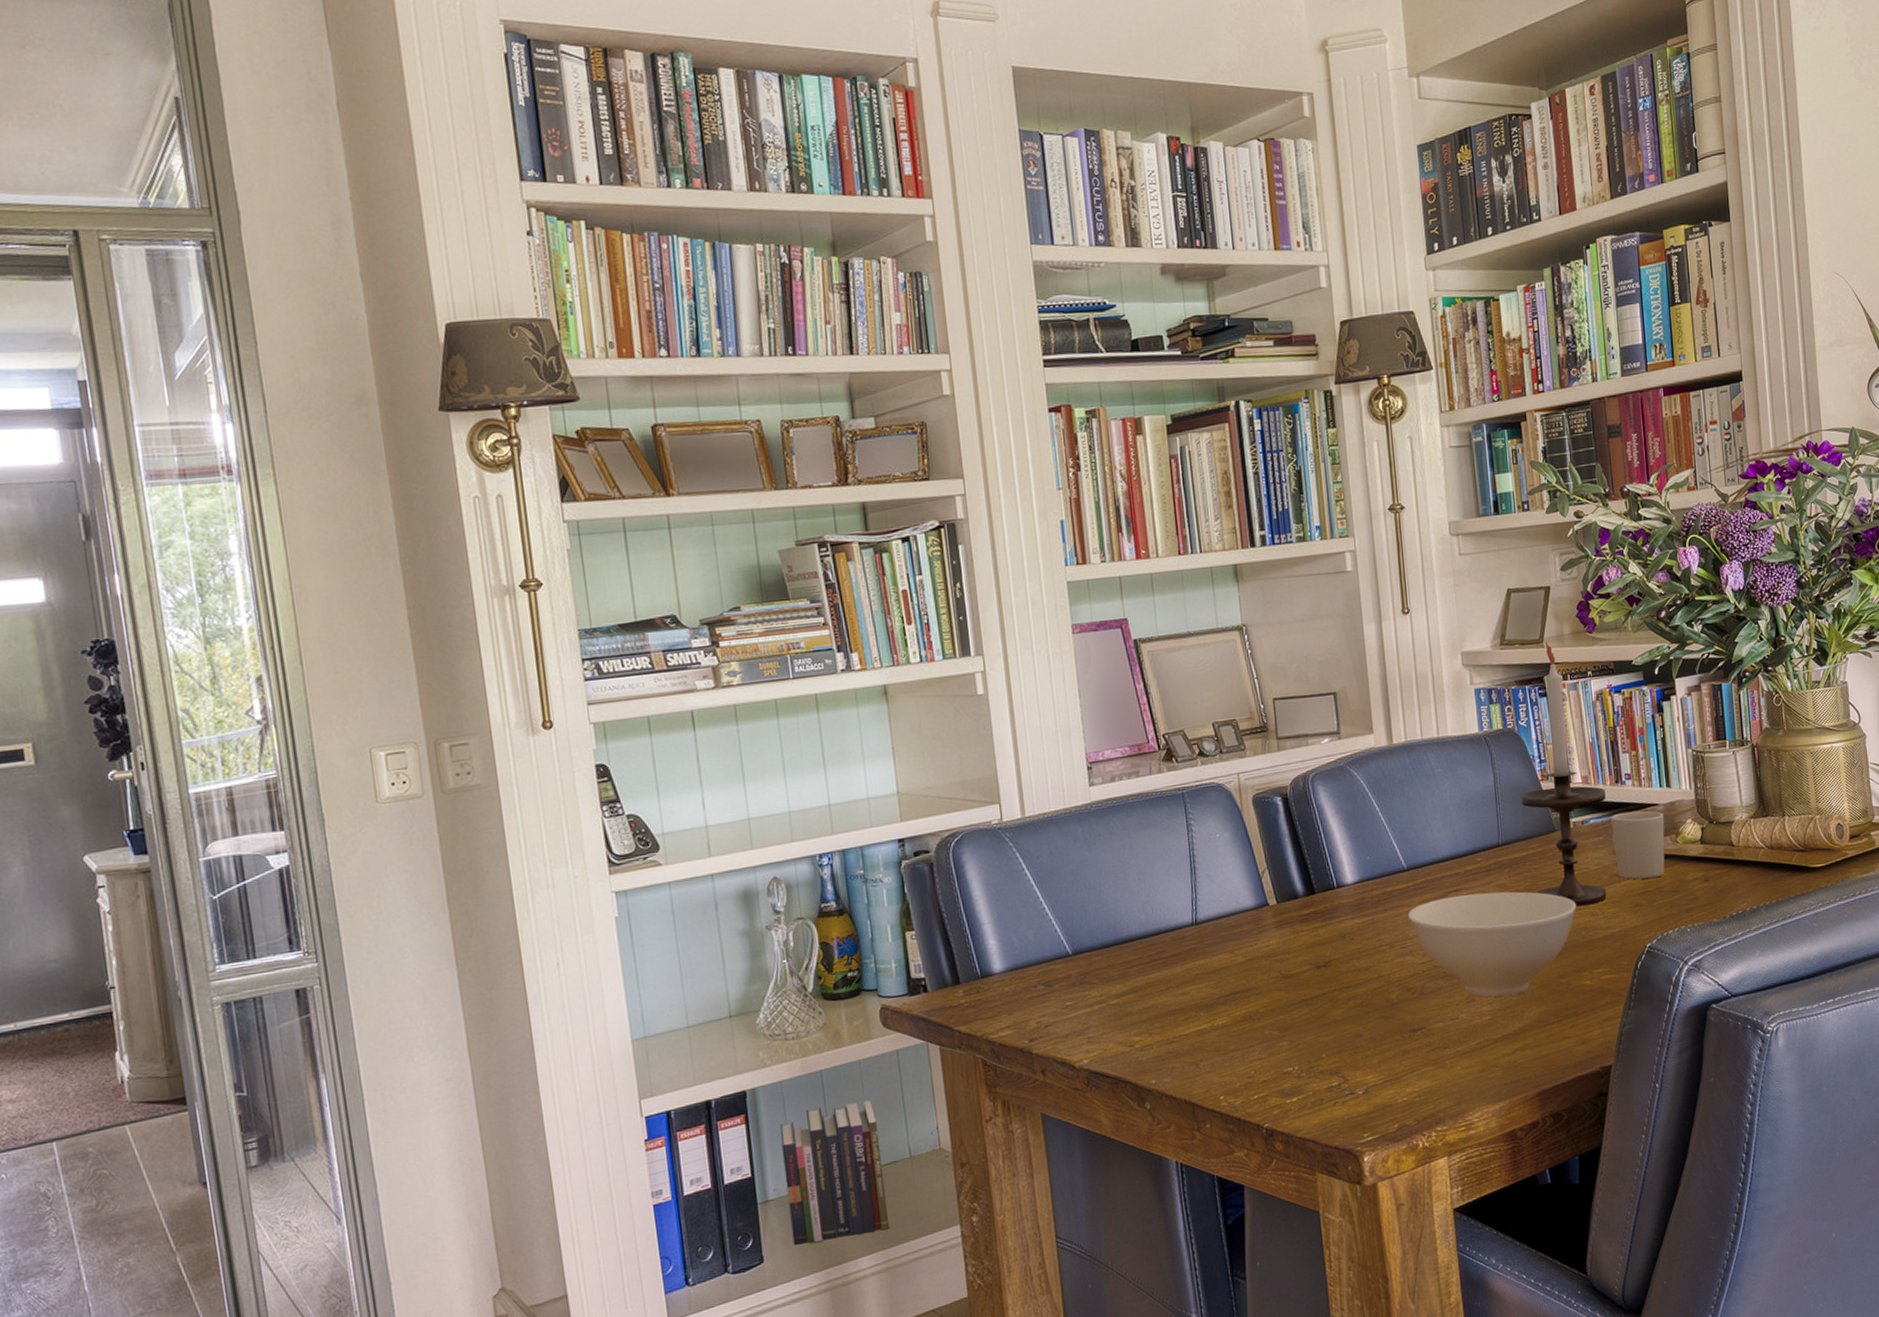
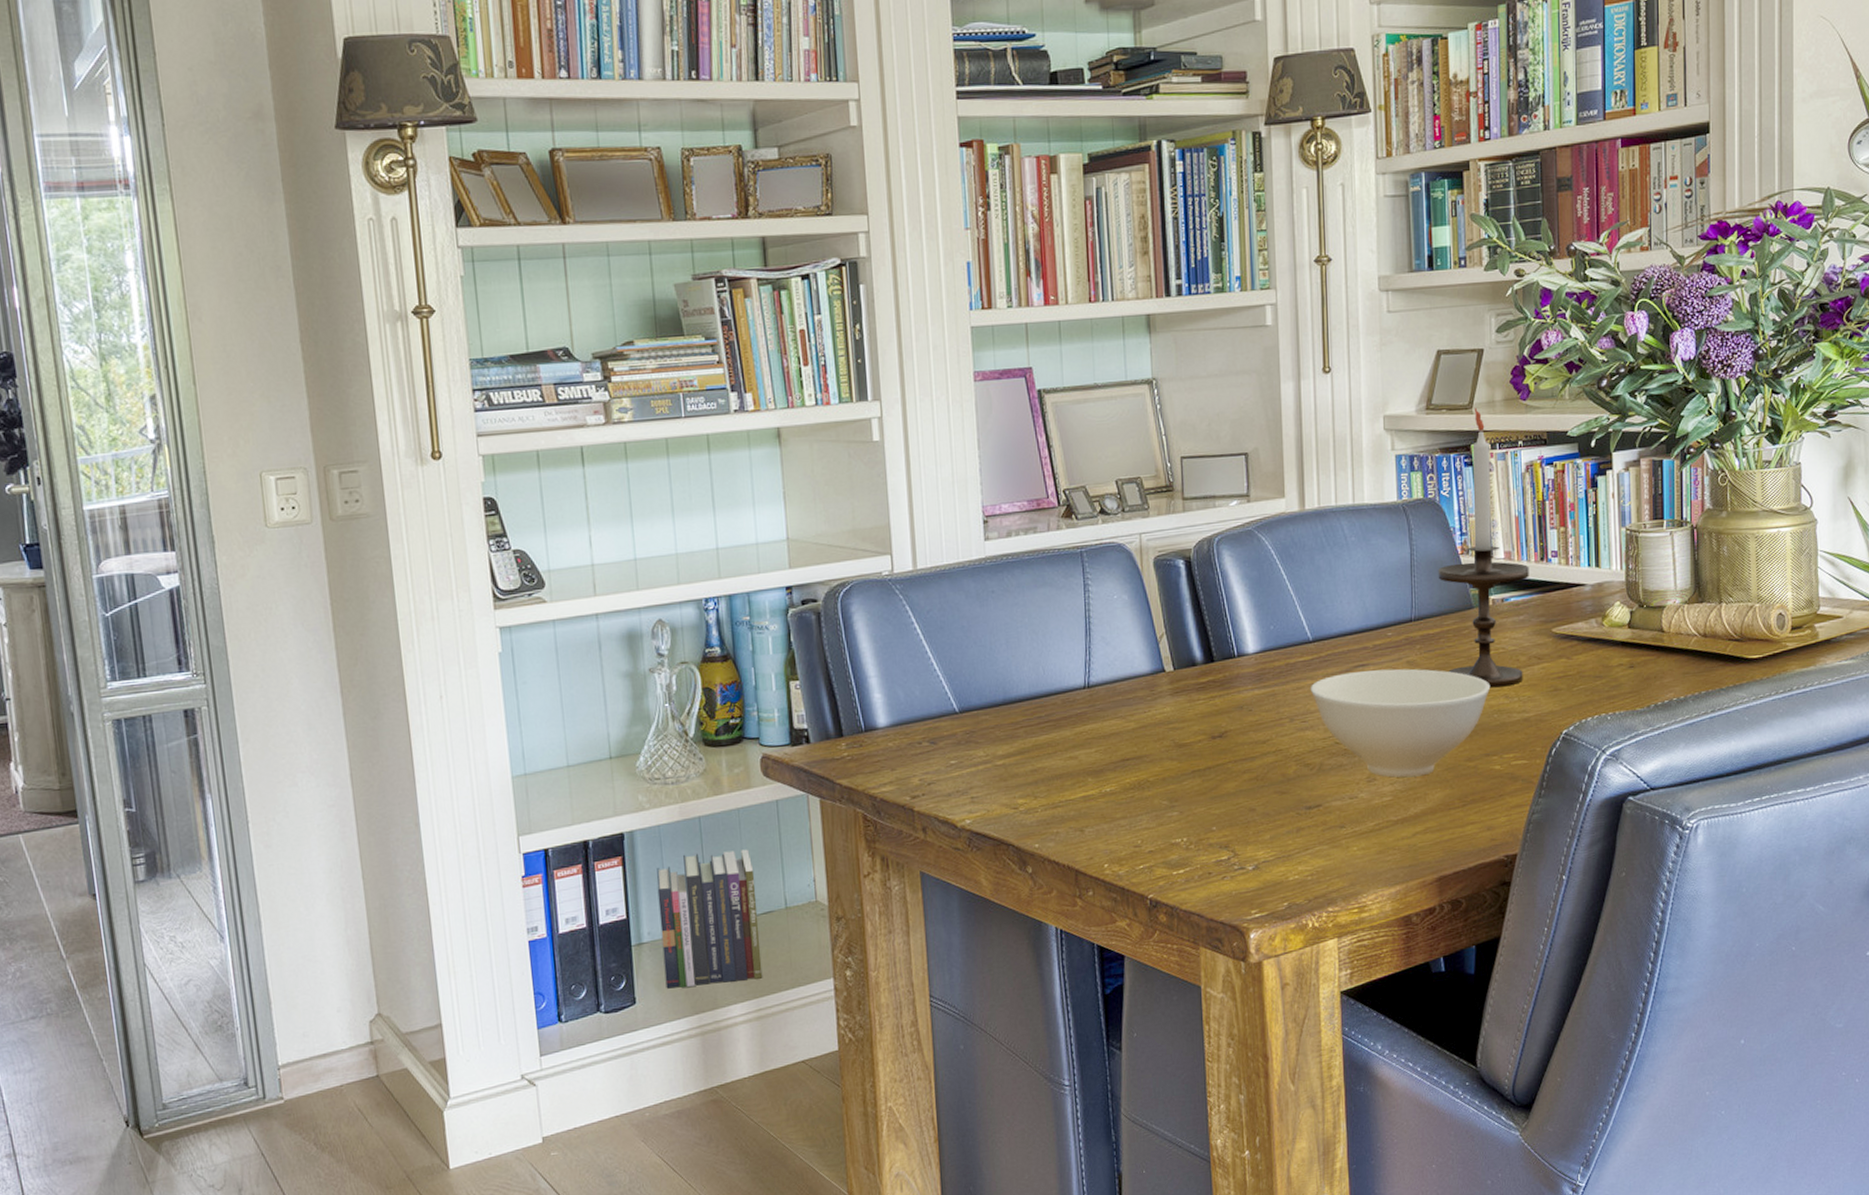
mug: present [1610,810,1665,880] -> none [1532,590,1591,663]

